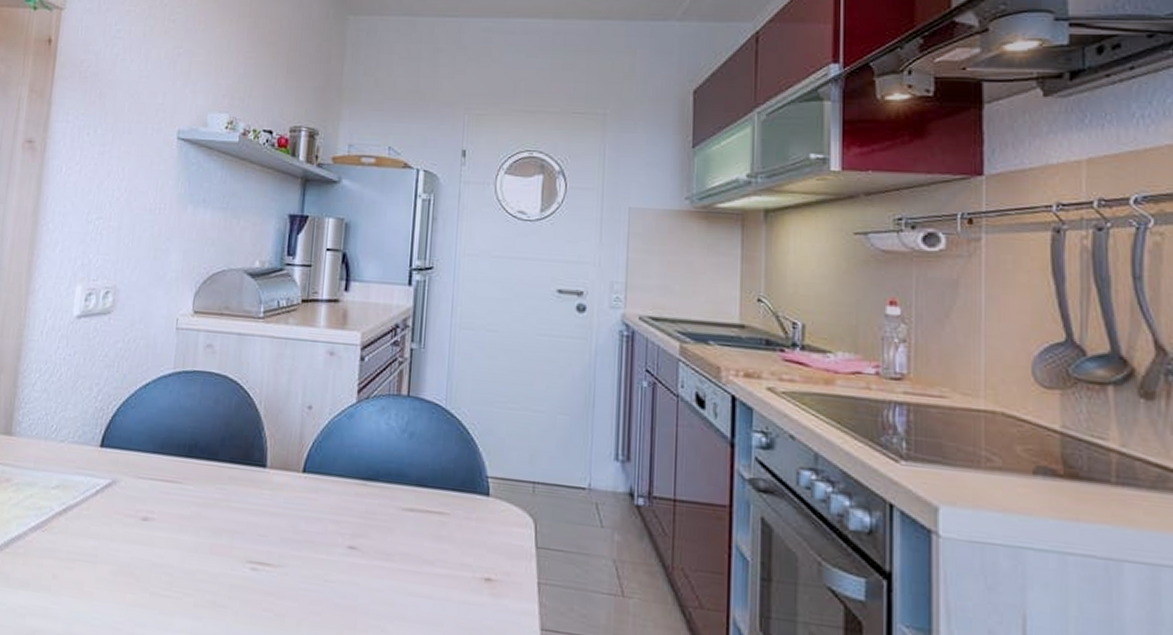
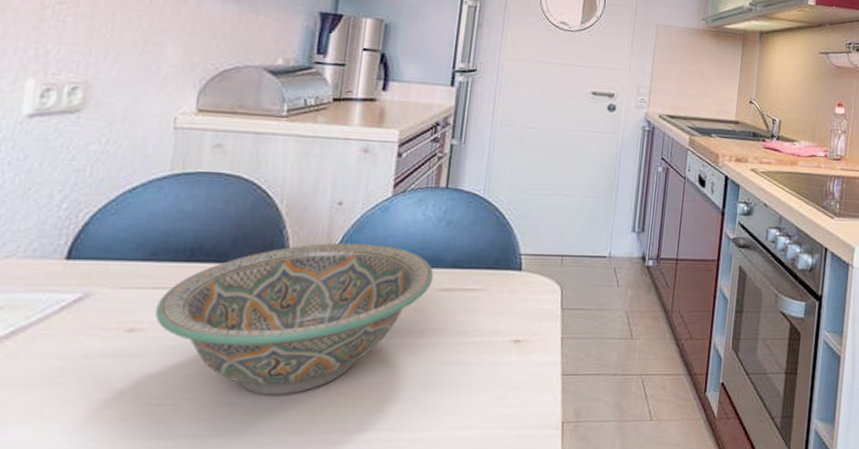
decorative bowl: none [162,448,399,605] -> present [154,242,434,396]

